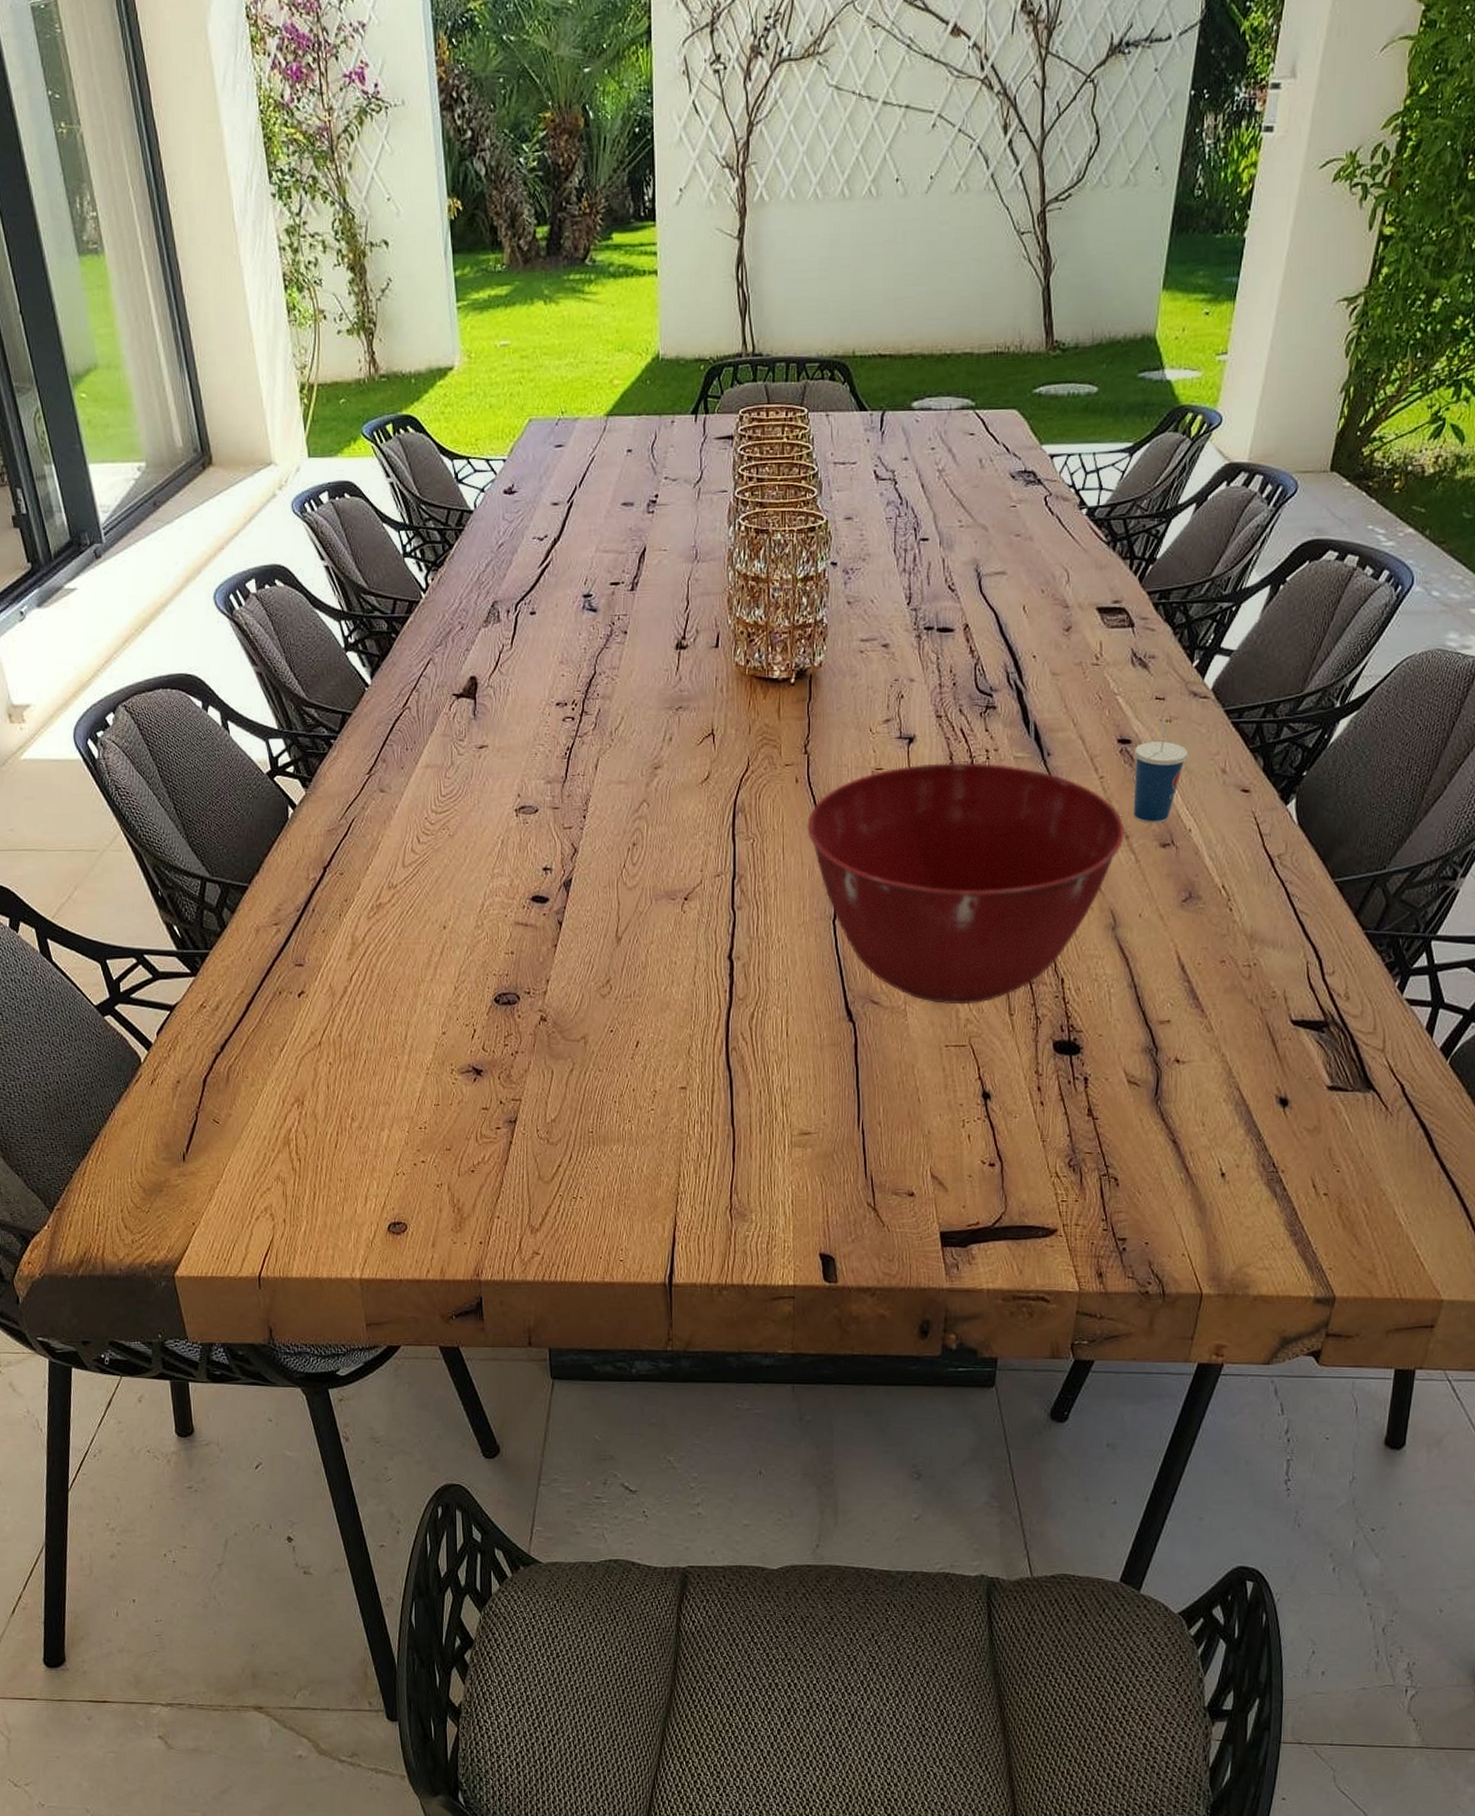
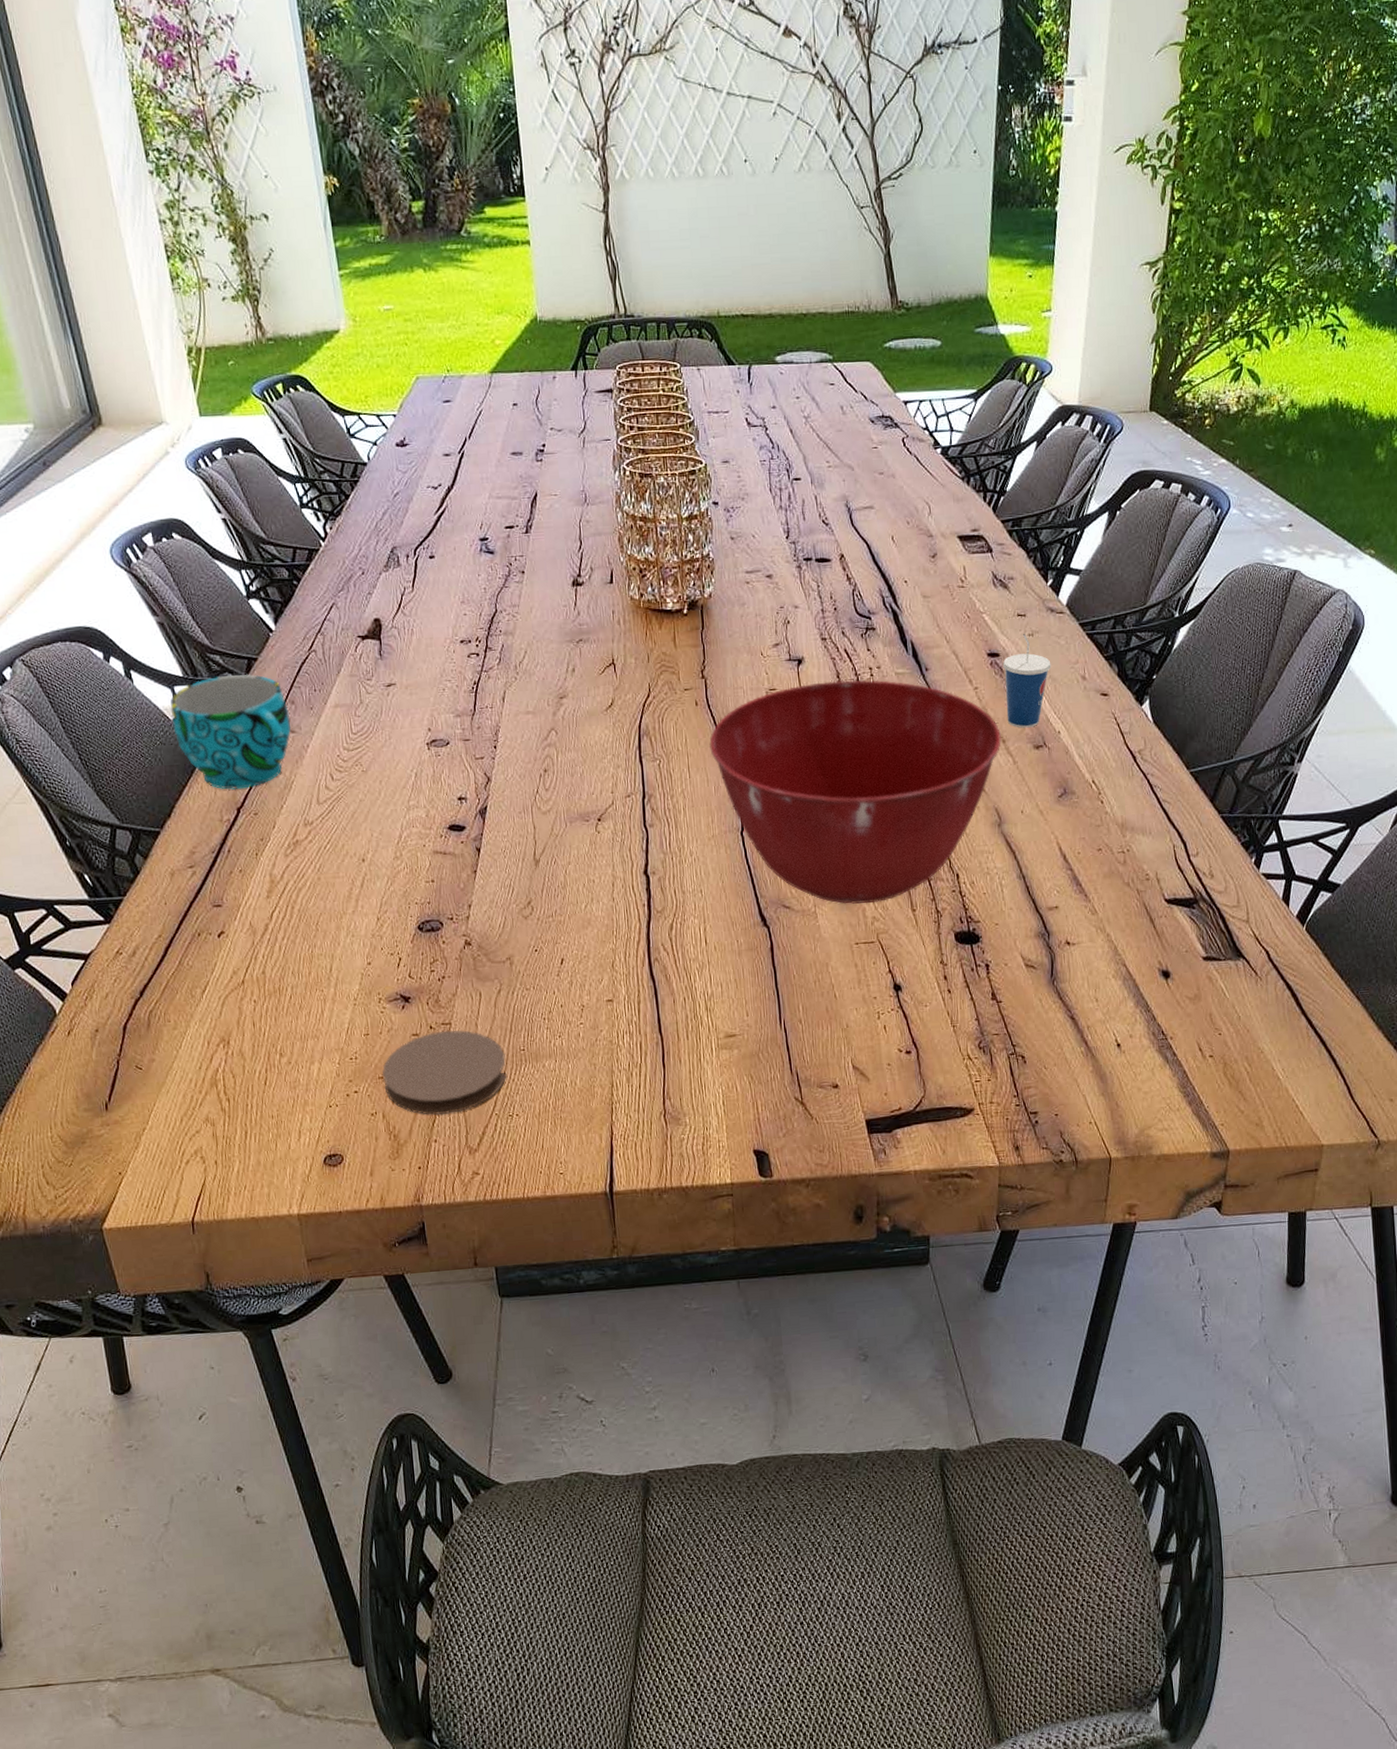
cup: none [265,729,381,848] -> present [170,673,292,790]
coaster: none [449,1106,574,1192] -> present [382,1030,507,1116]

